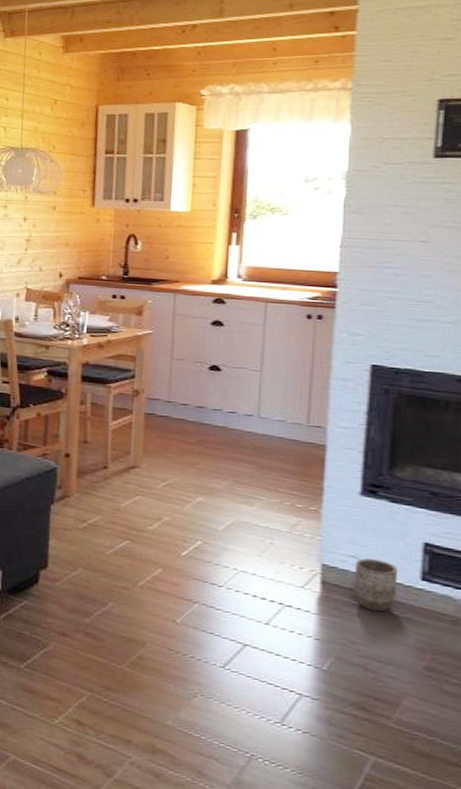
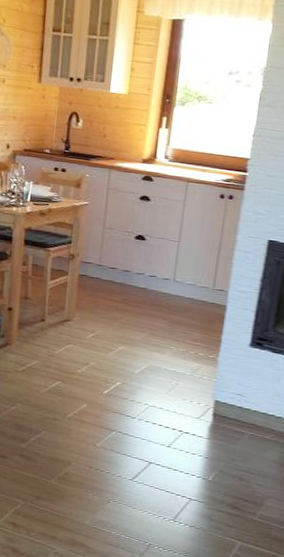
planter: present [353,558,398,612] -> none [237,396,273,437]

